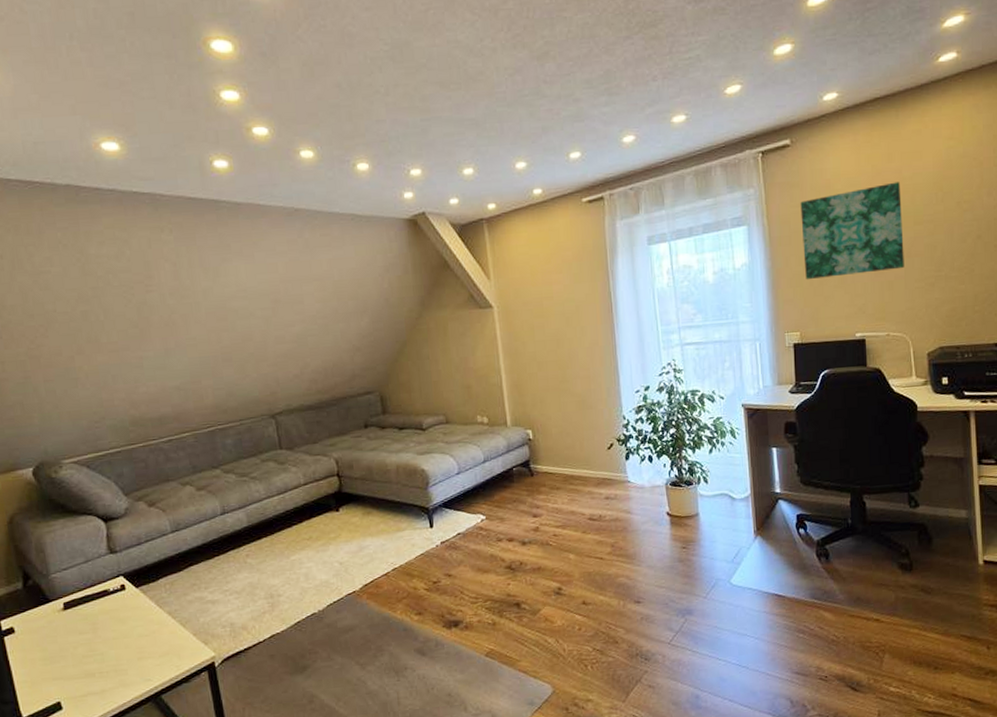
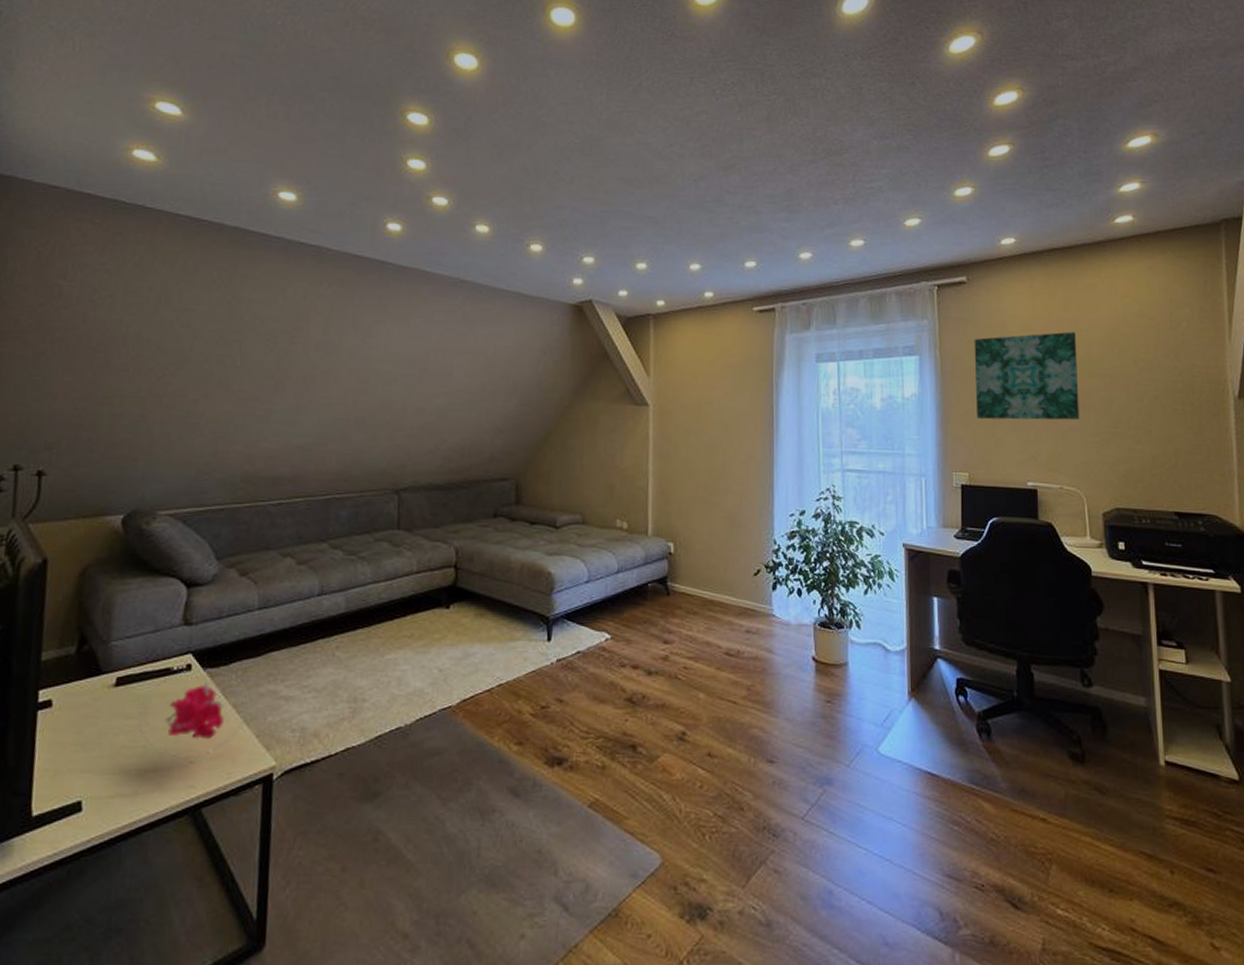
flower: none [90,585,182,661] -> present [138,668,249,762]

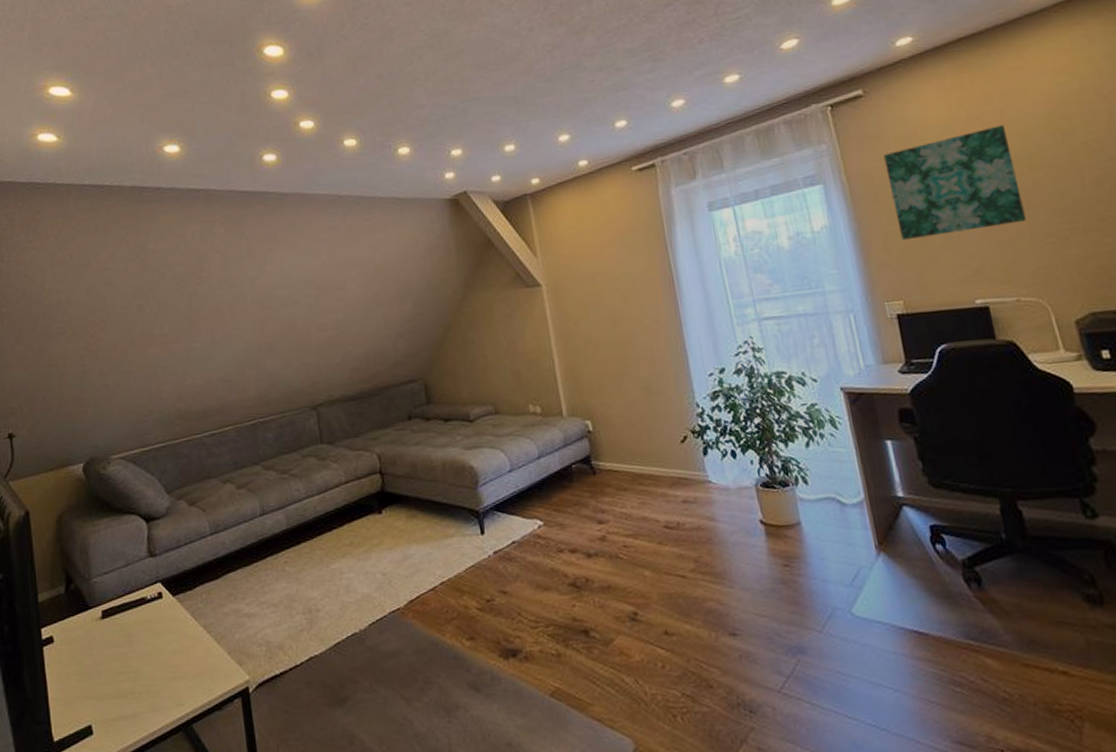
flower: present [138,668,249,762] -> none [126,594,217,682]

